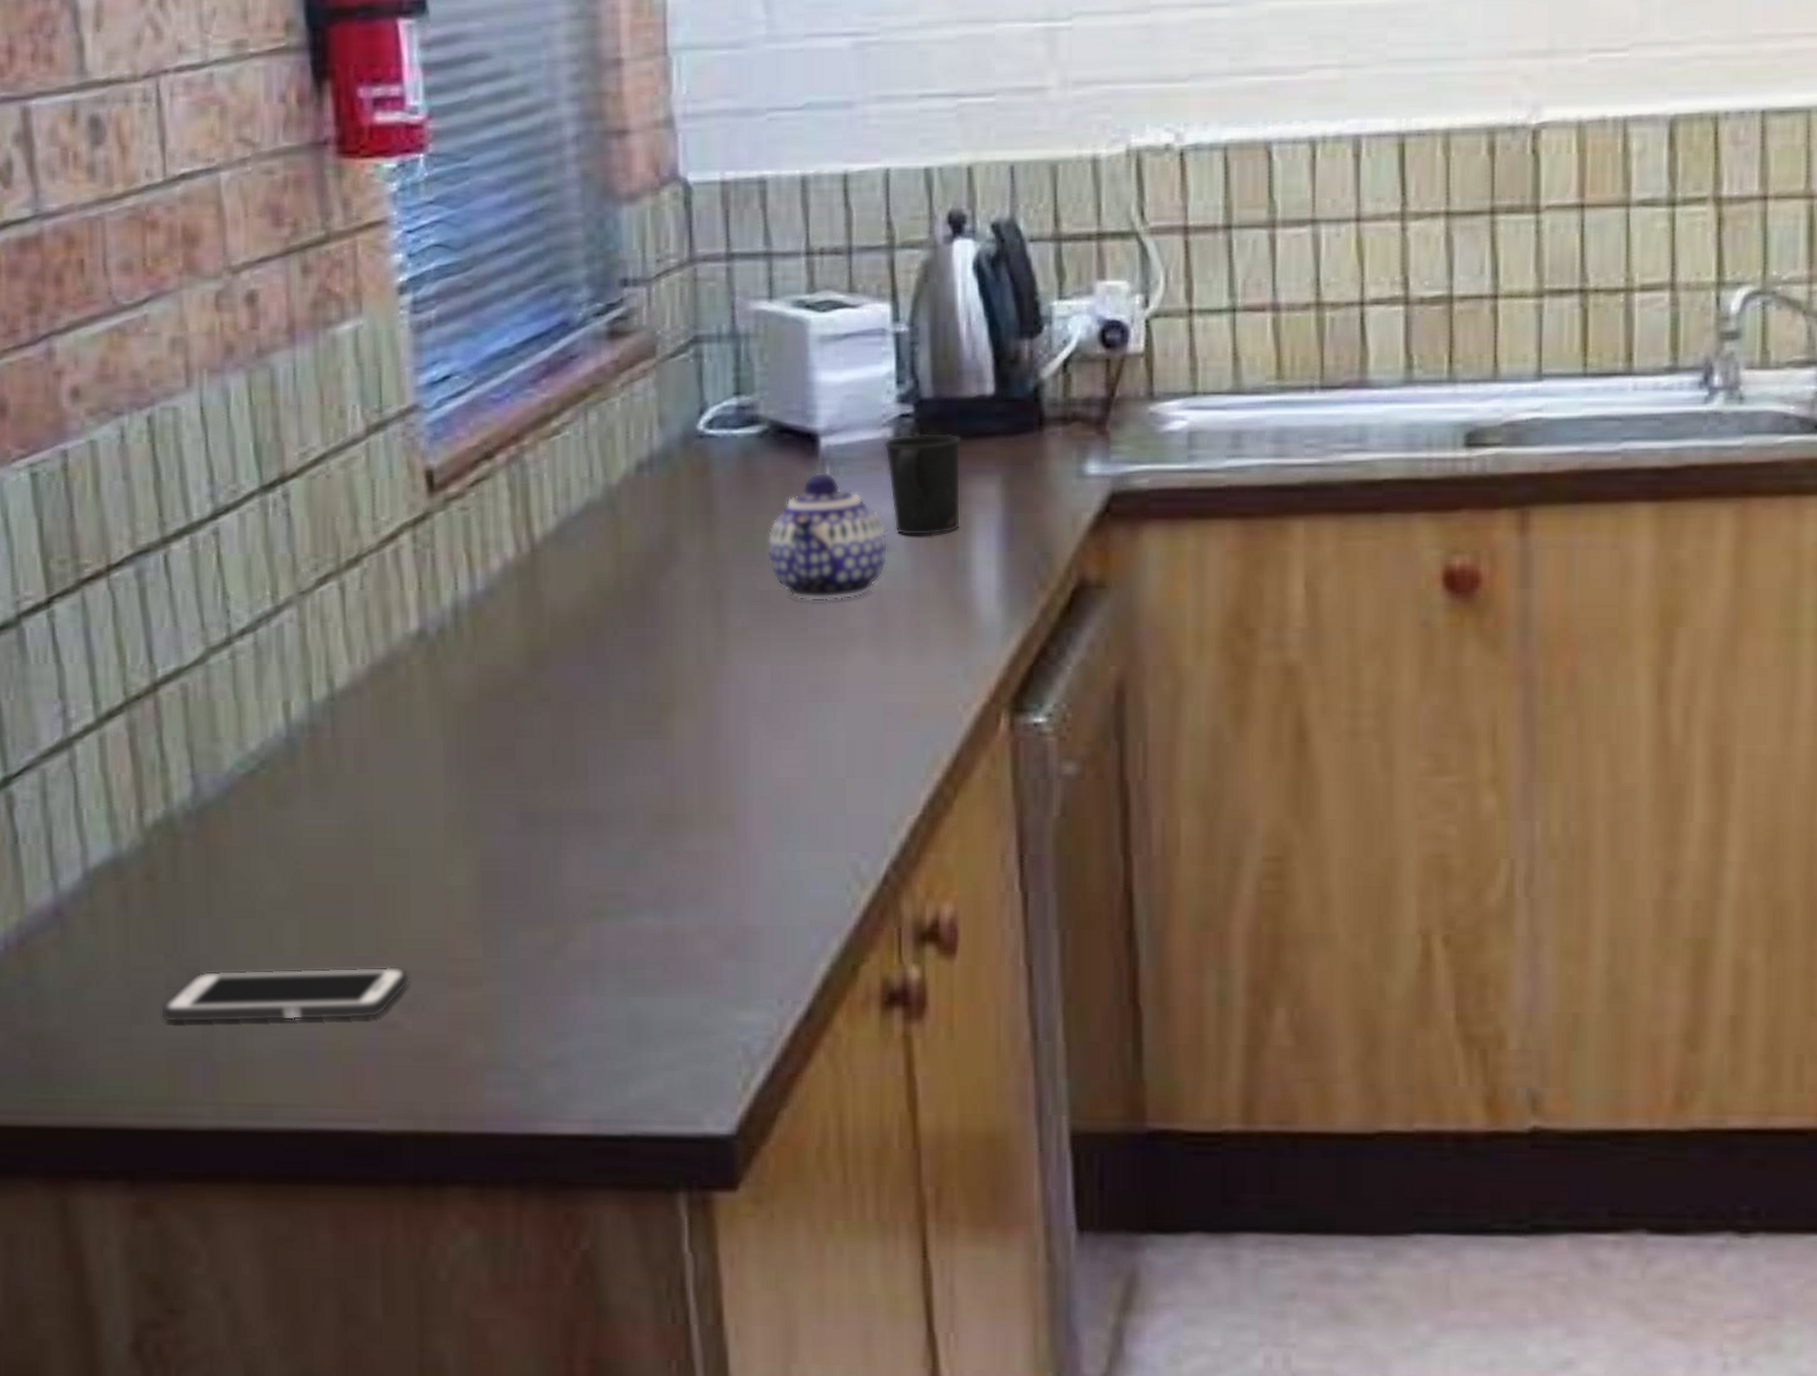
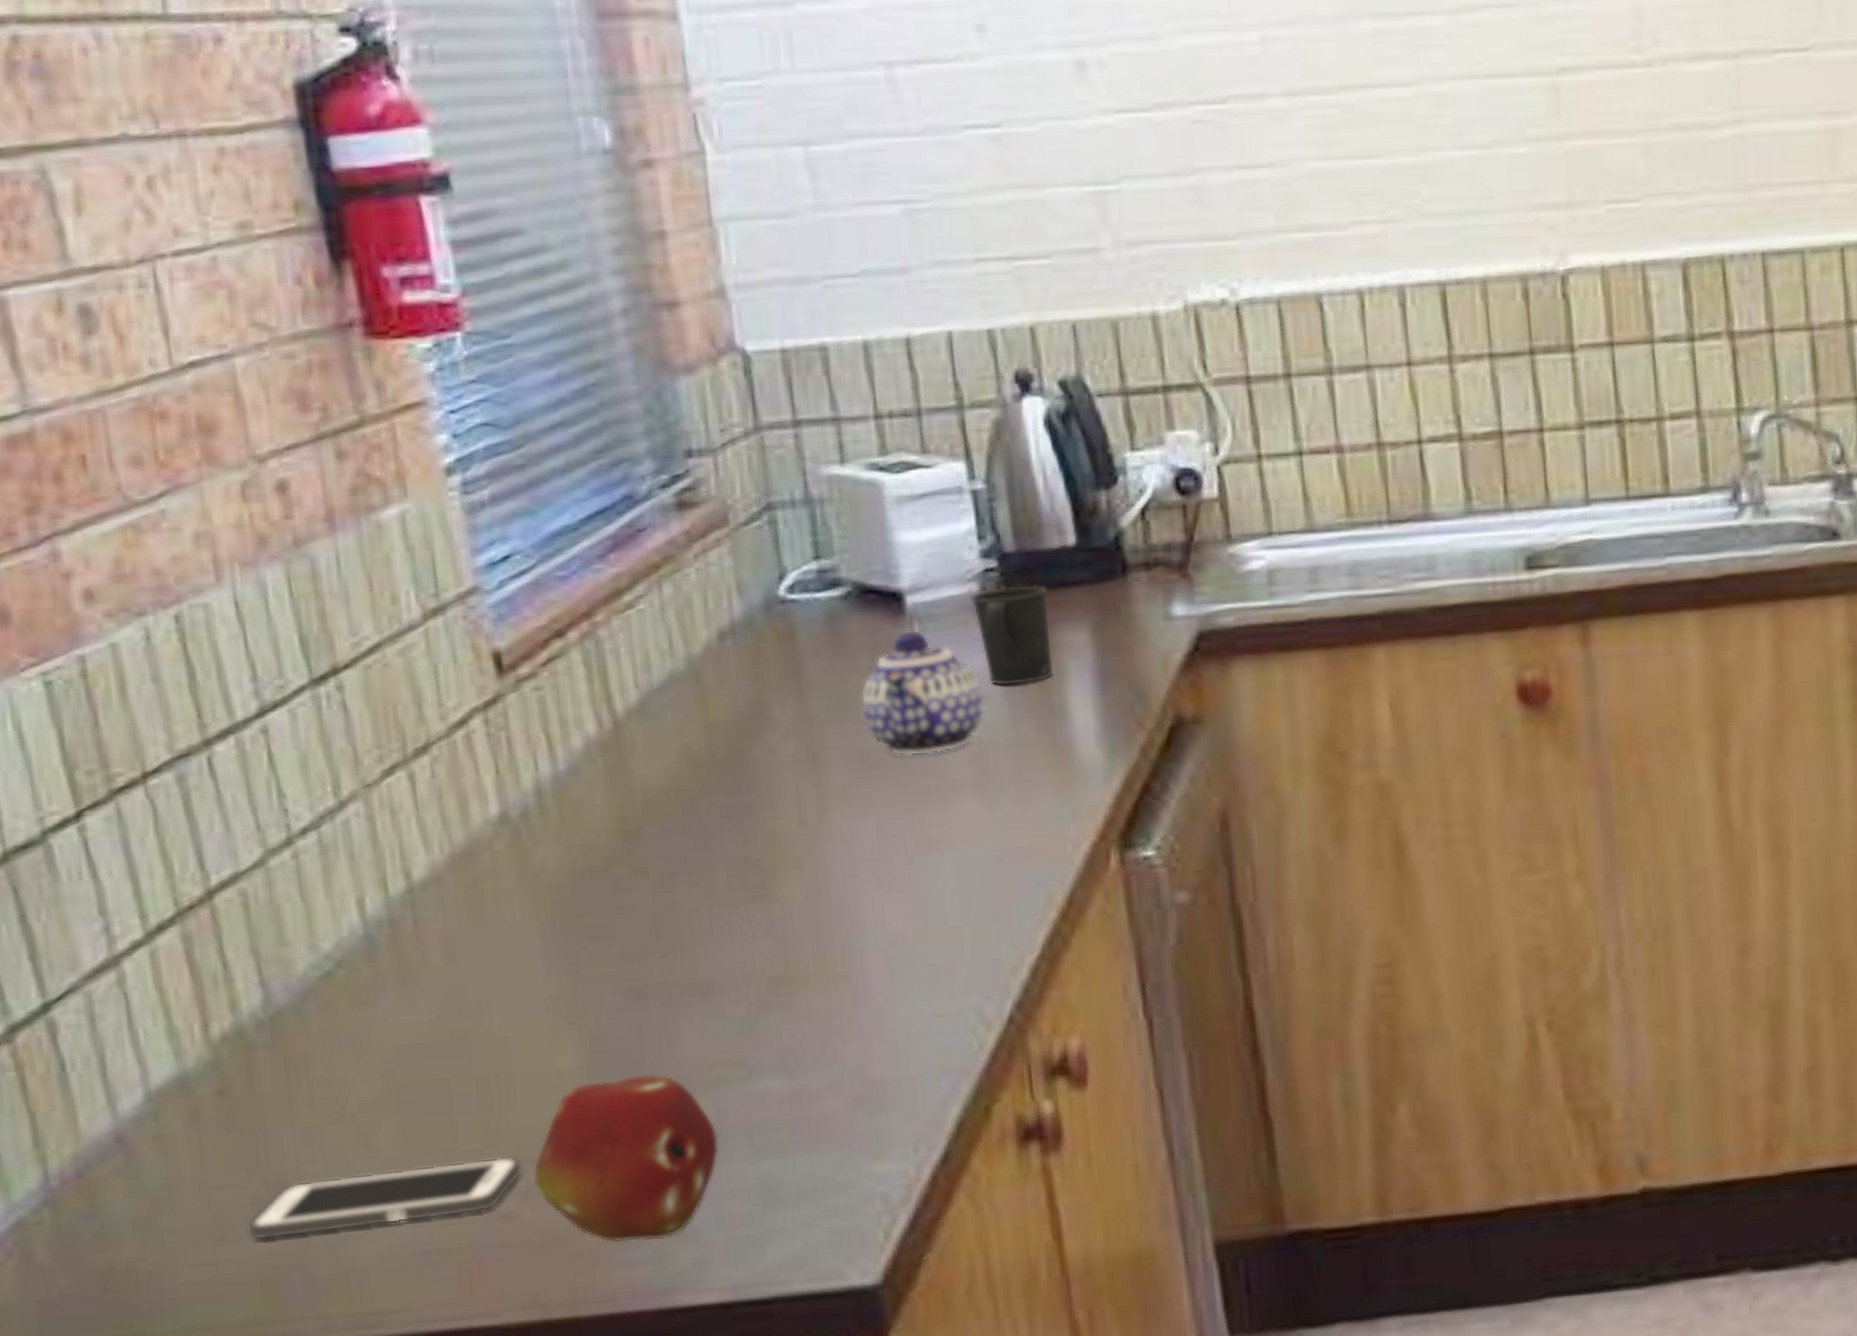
fruit: none [417,898,593,1065] -> present [532,1073,719,1243]

